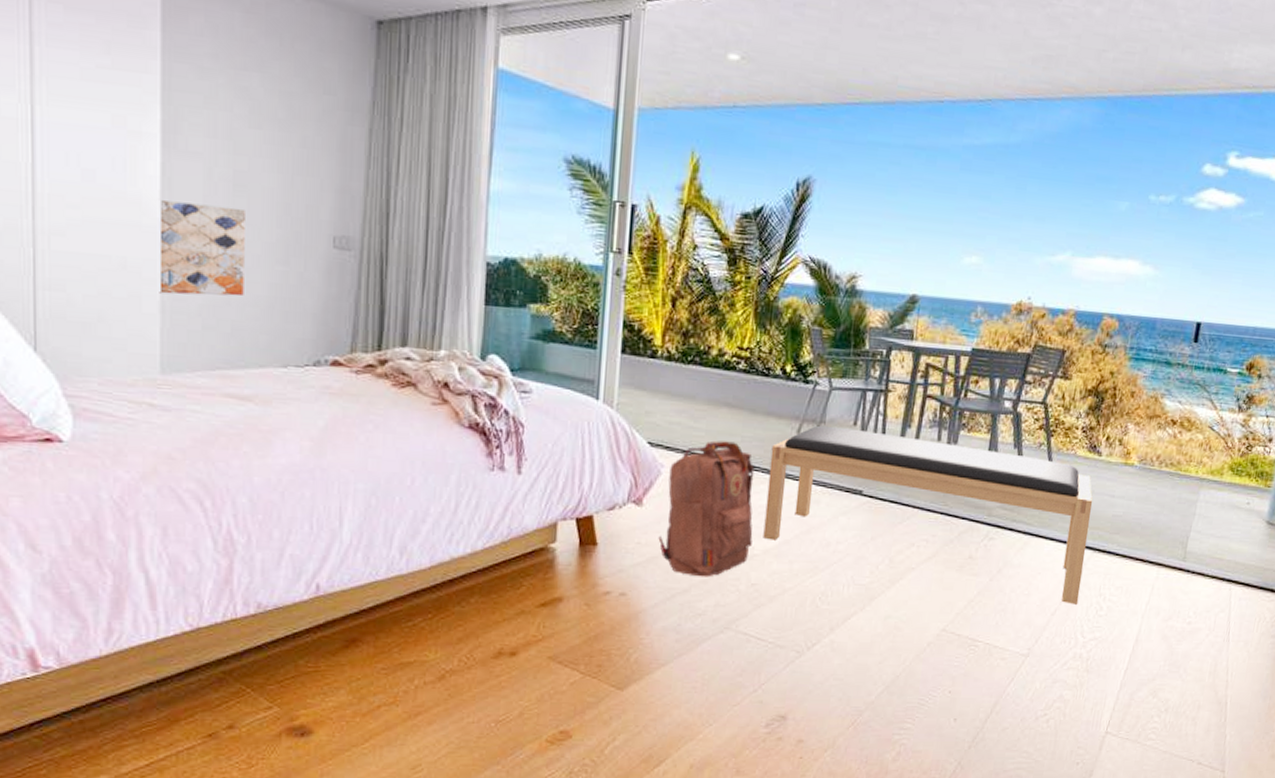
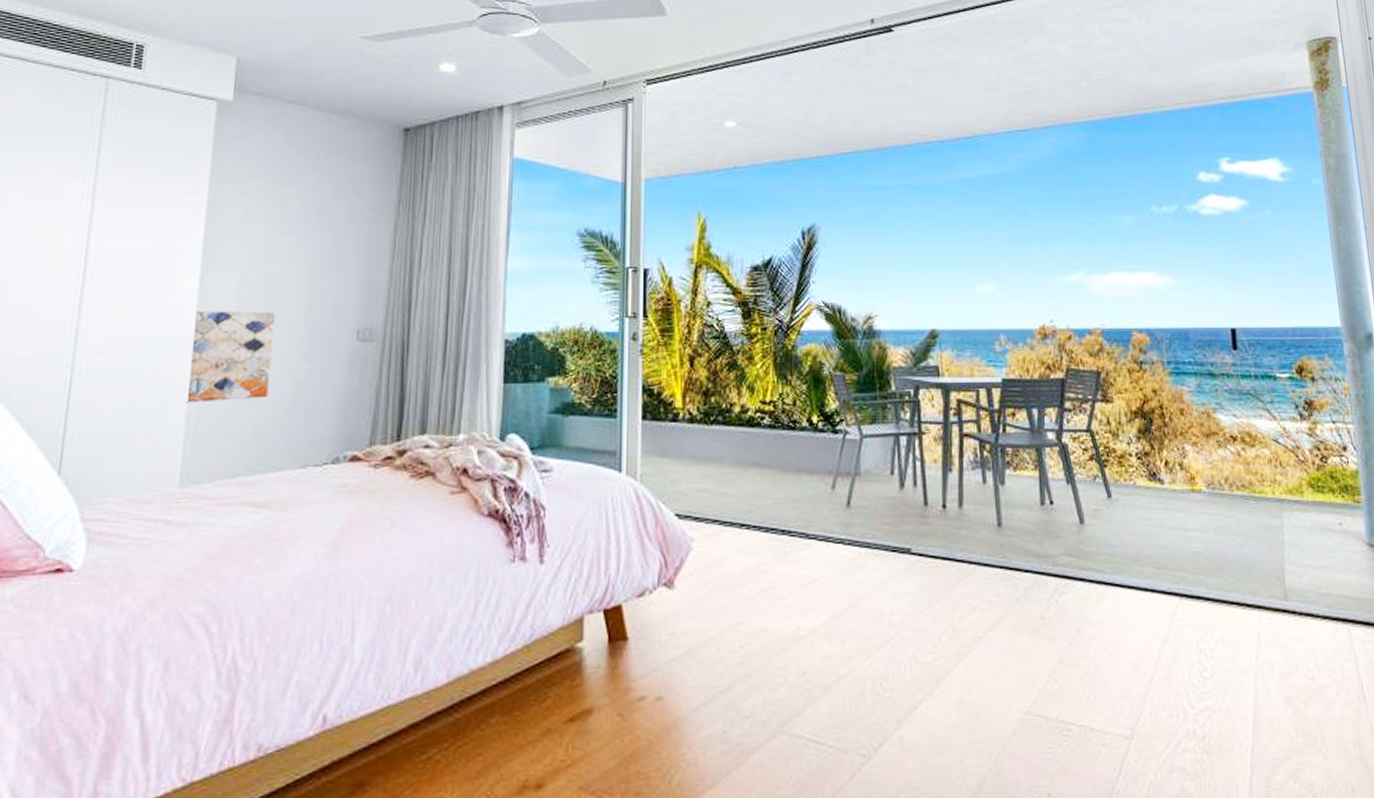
backpack: present [658,440,755,577] -> none [694,505,797,669]
bench: present [763,425,1093,605] -> none [807,477,1177,667]

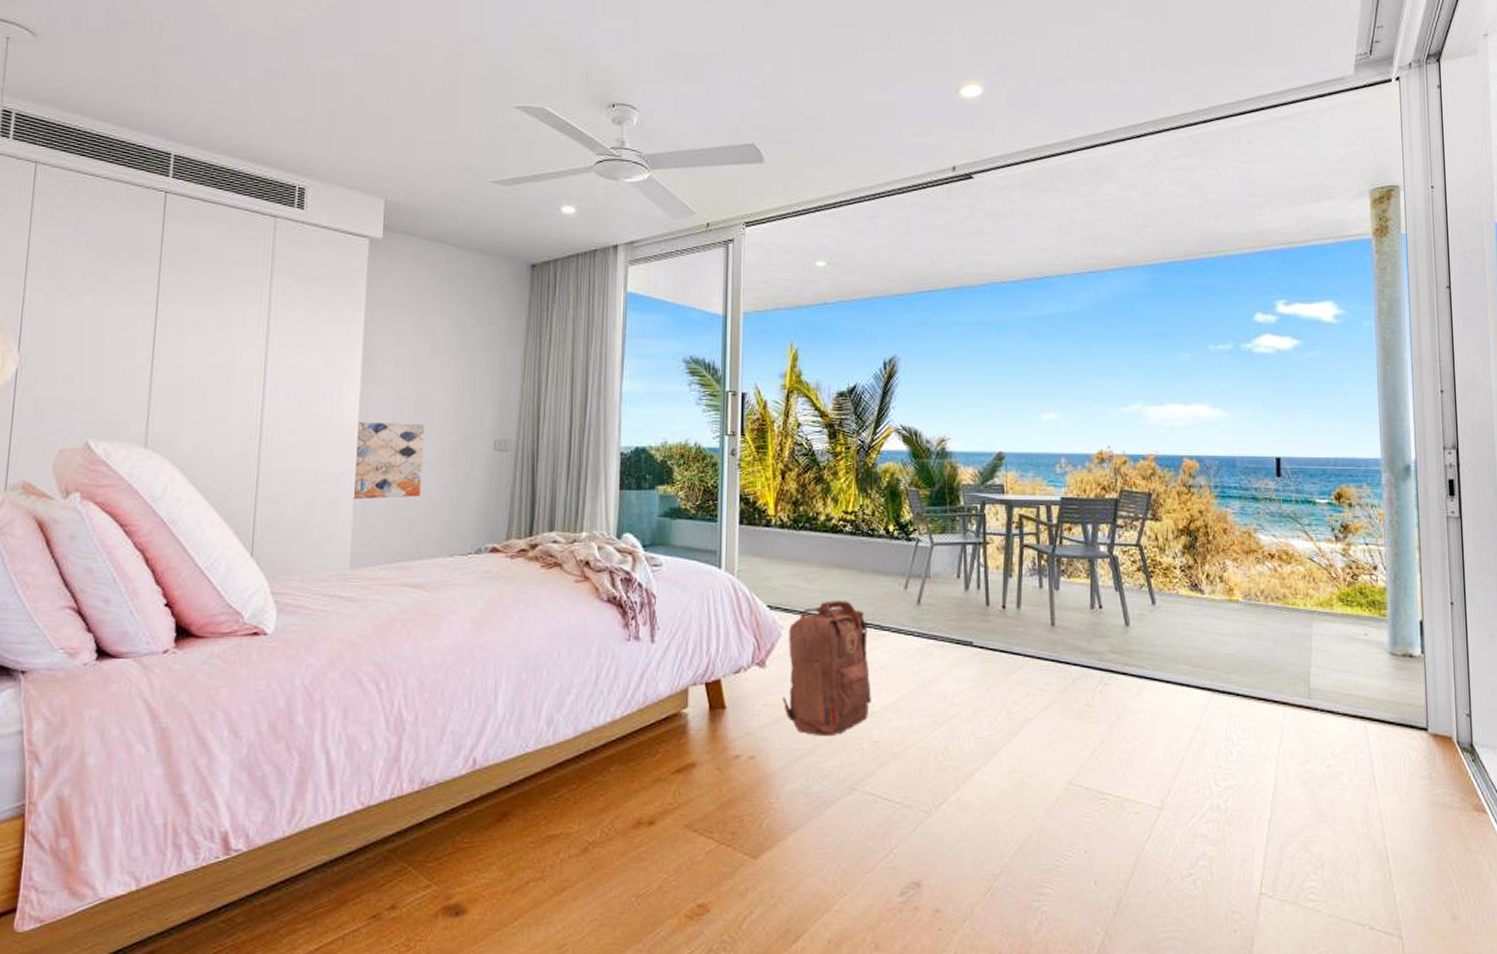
backpack: none [694,505,797,669] -> present [782,600,871,737]

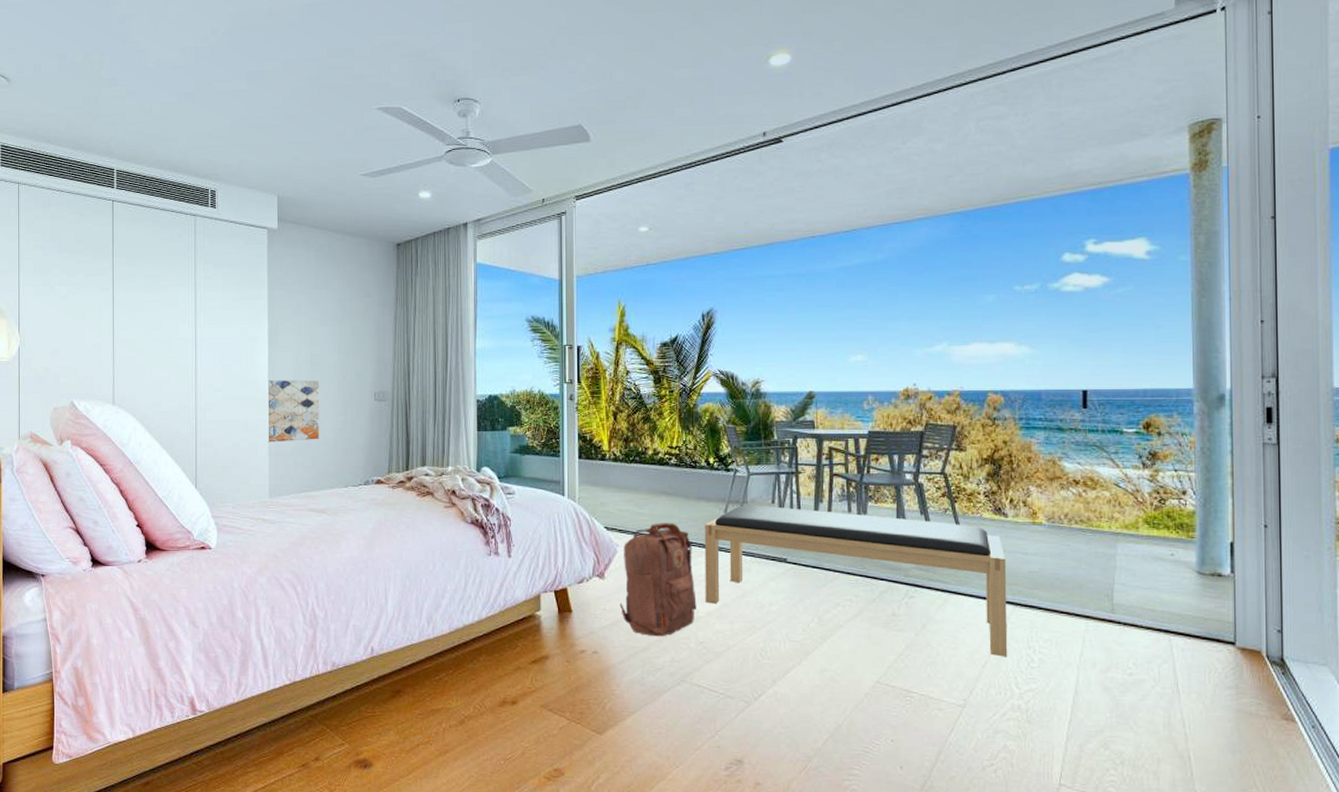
bench: none [881,580,1206,750] -> present [704,505,1008,657]

